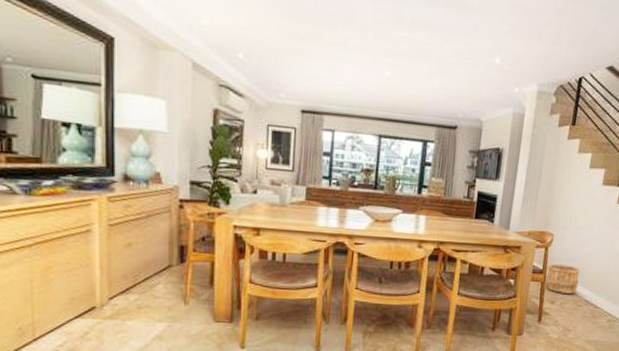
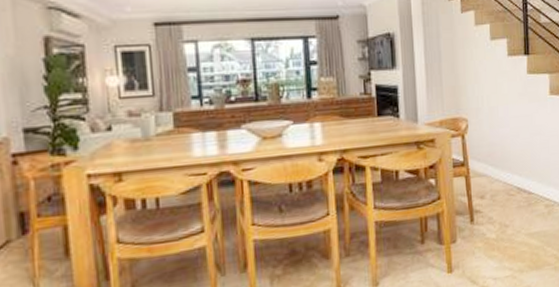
wooden bucket: present [546,264,580,294] -> none [467,151,506,185]

